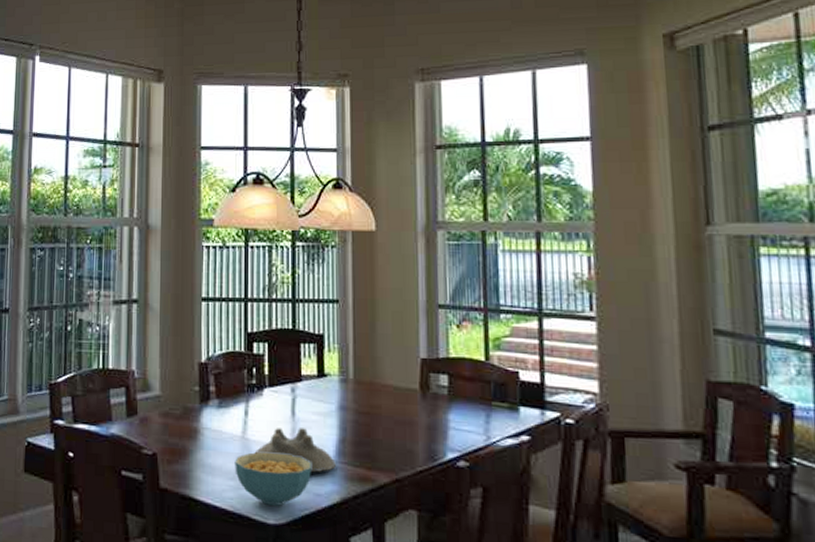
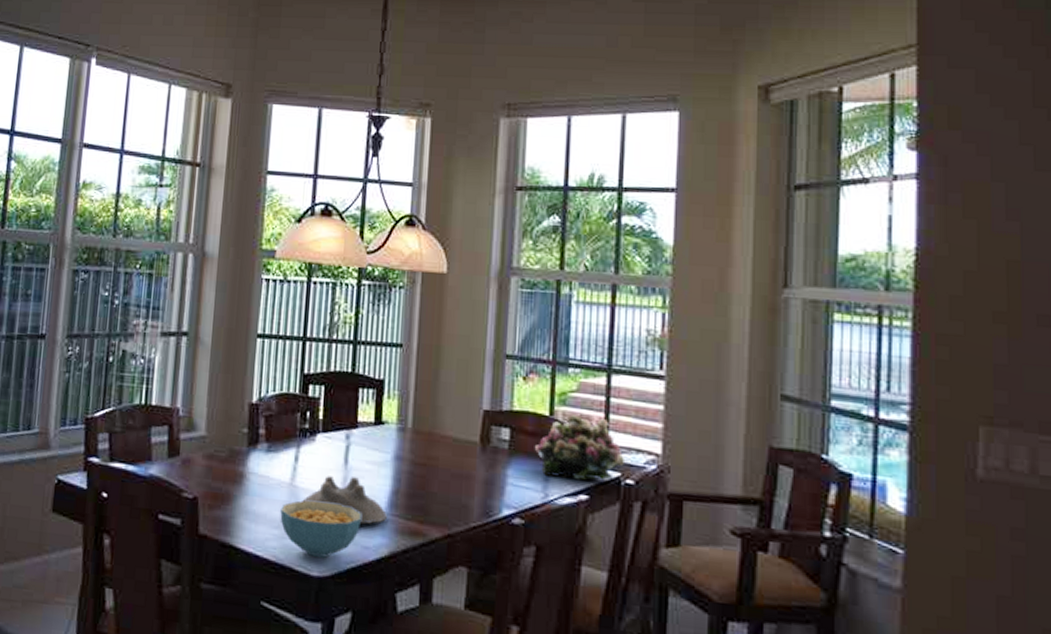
flower arrangement: none [474,359,564,421] -> present [535,415,626,480]

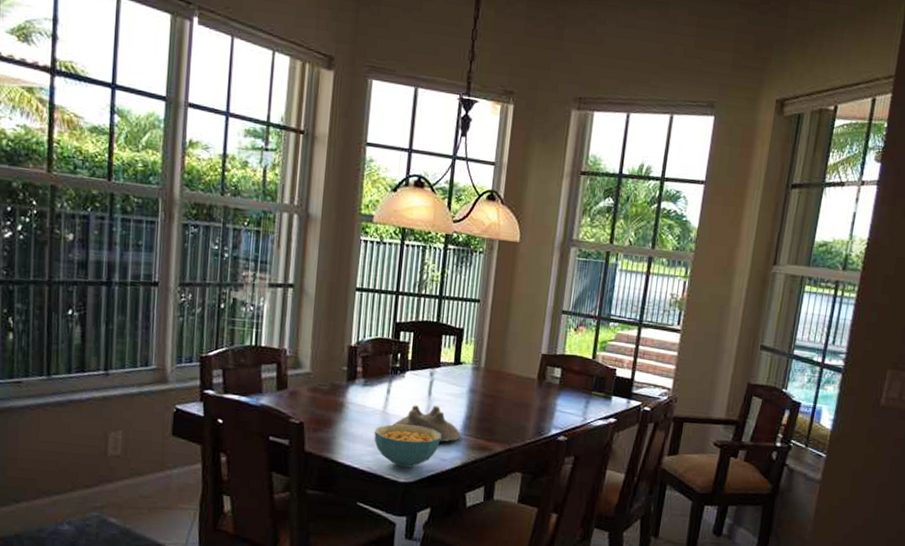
flower arrangement: present [535,415,626,480] -> none [579,358,646,407]

